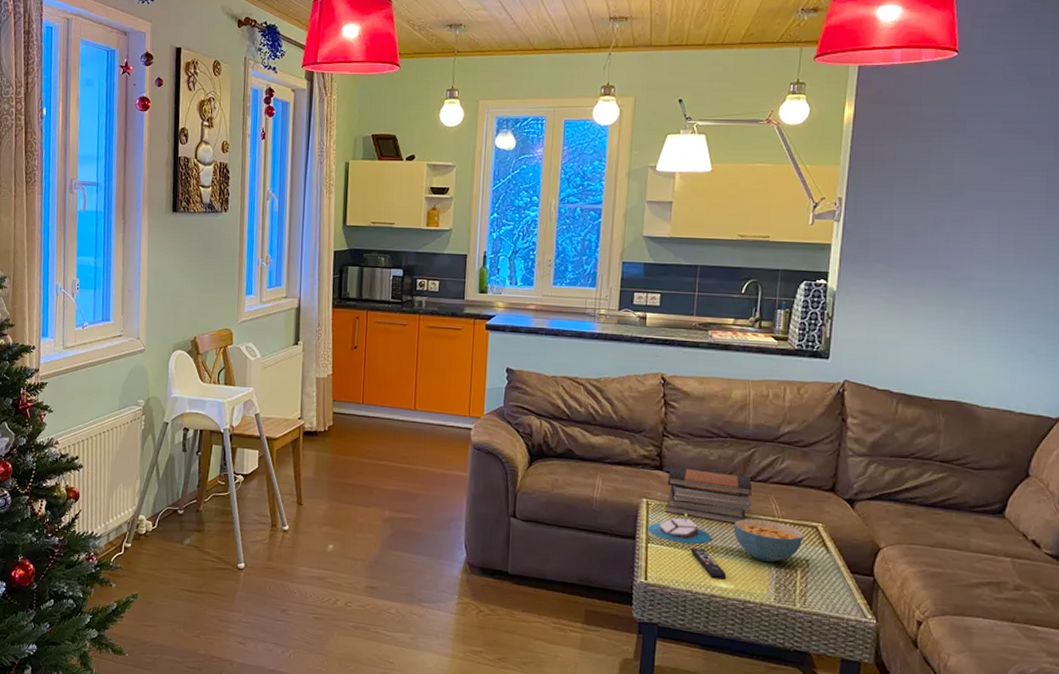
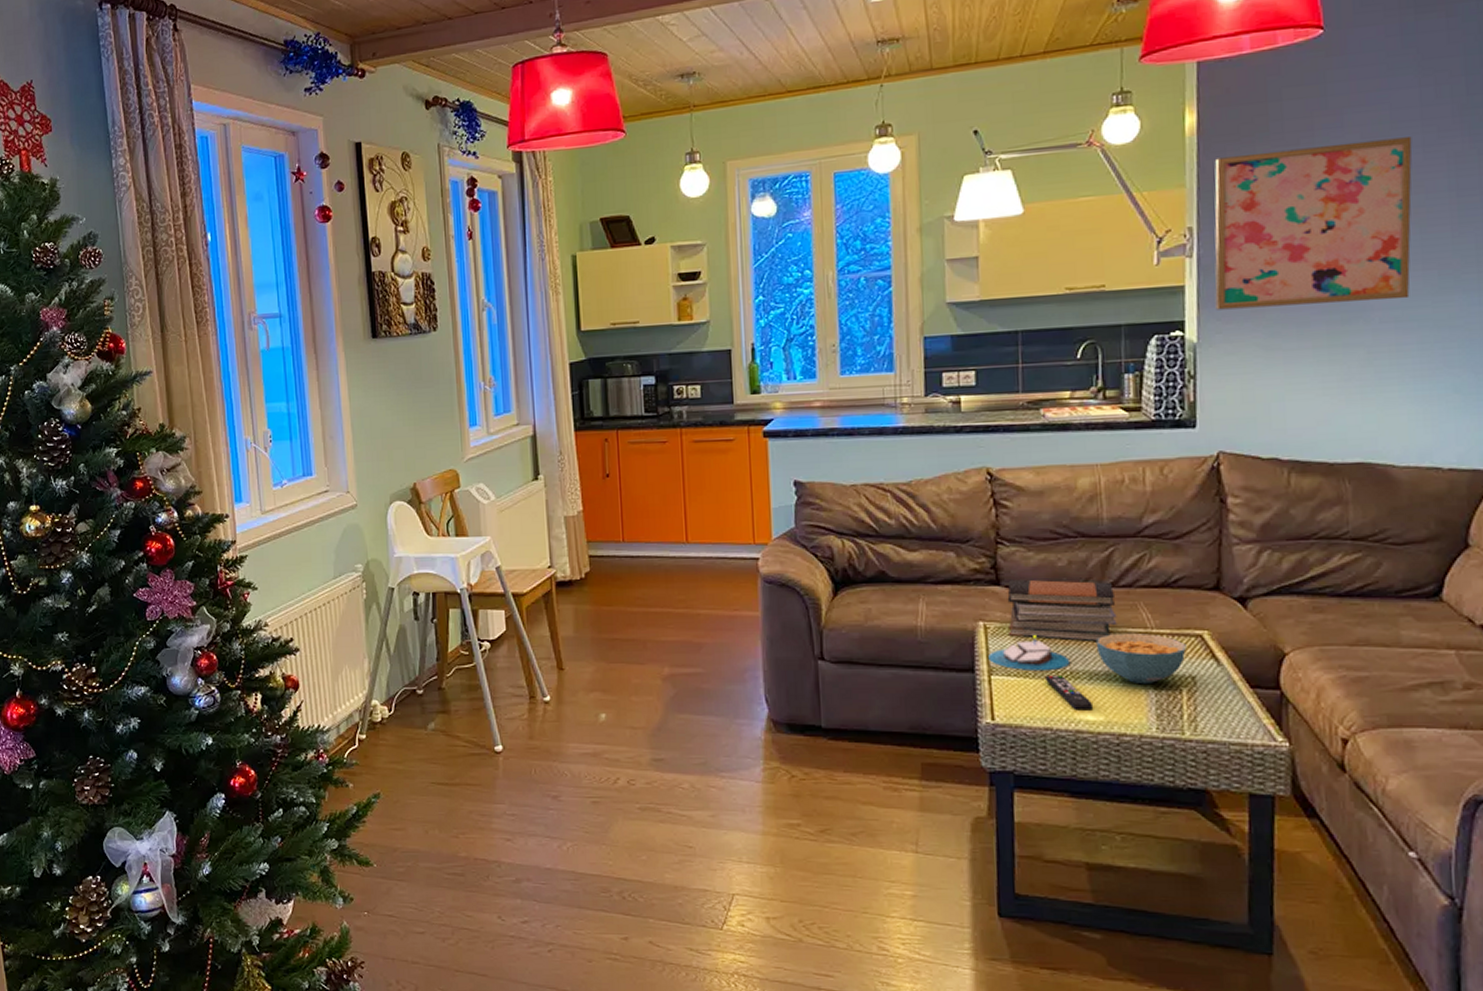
wall art: none [853,144,1017,274] -> present [1214,137,1413,310]

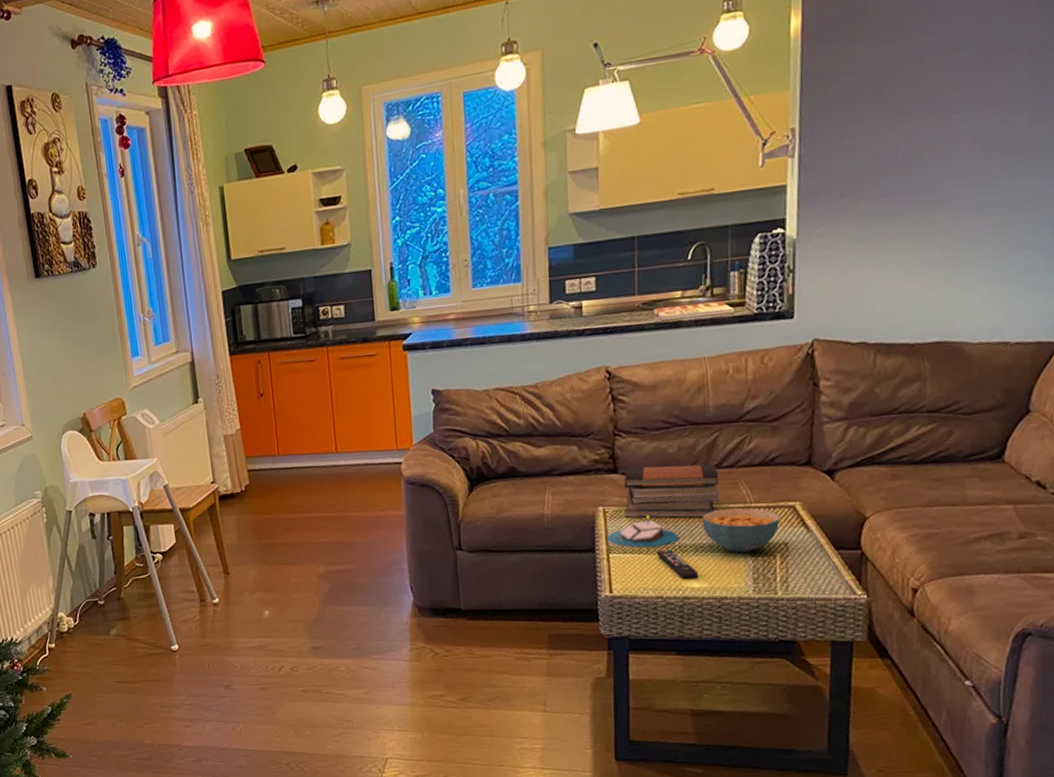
wall art: present [1214,137,1413,310] -> none [814,29,998,207]

